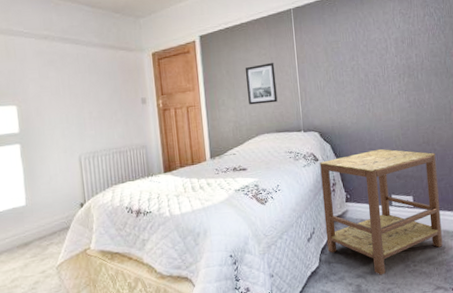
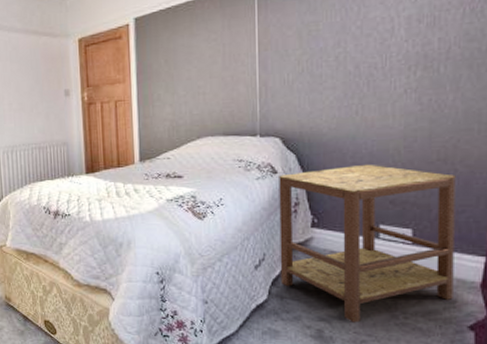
wall art: present [245,63,278,105] -> none [188,50,228,101]

